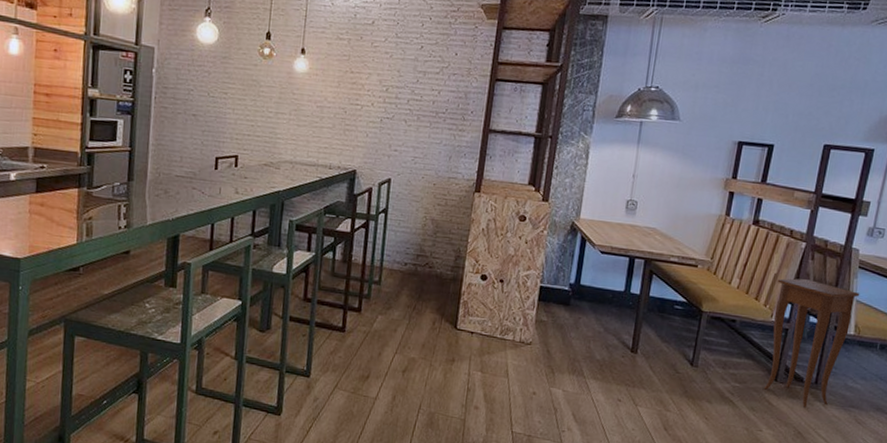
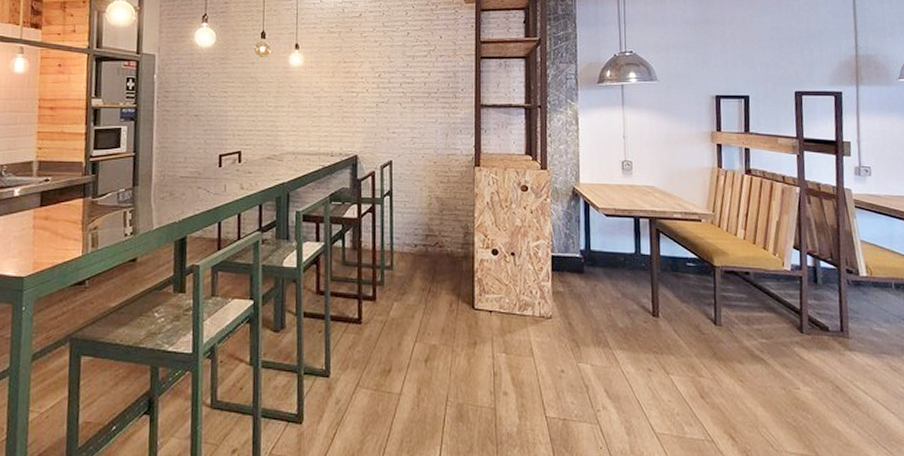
side table: present [763,278,860,408] -> none [780,224,863,359]

